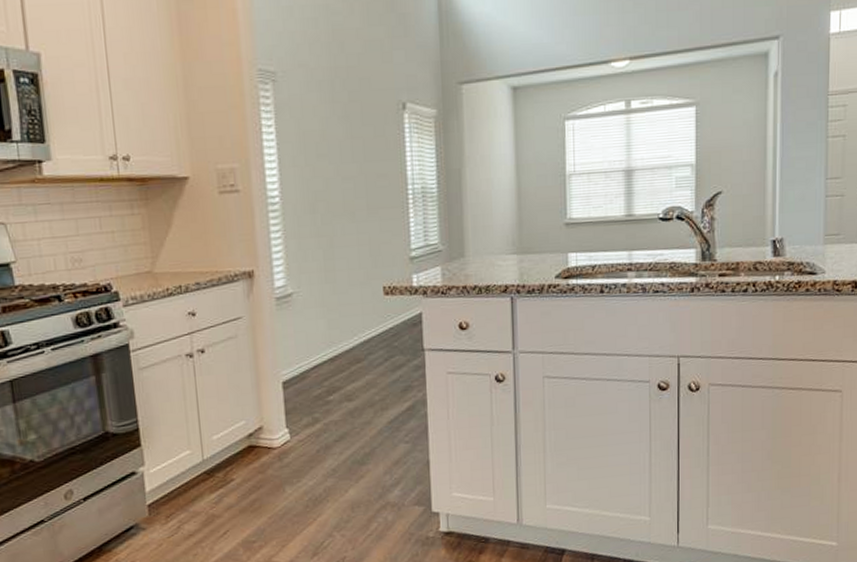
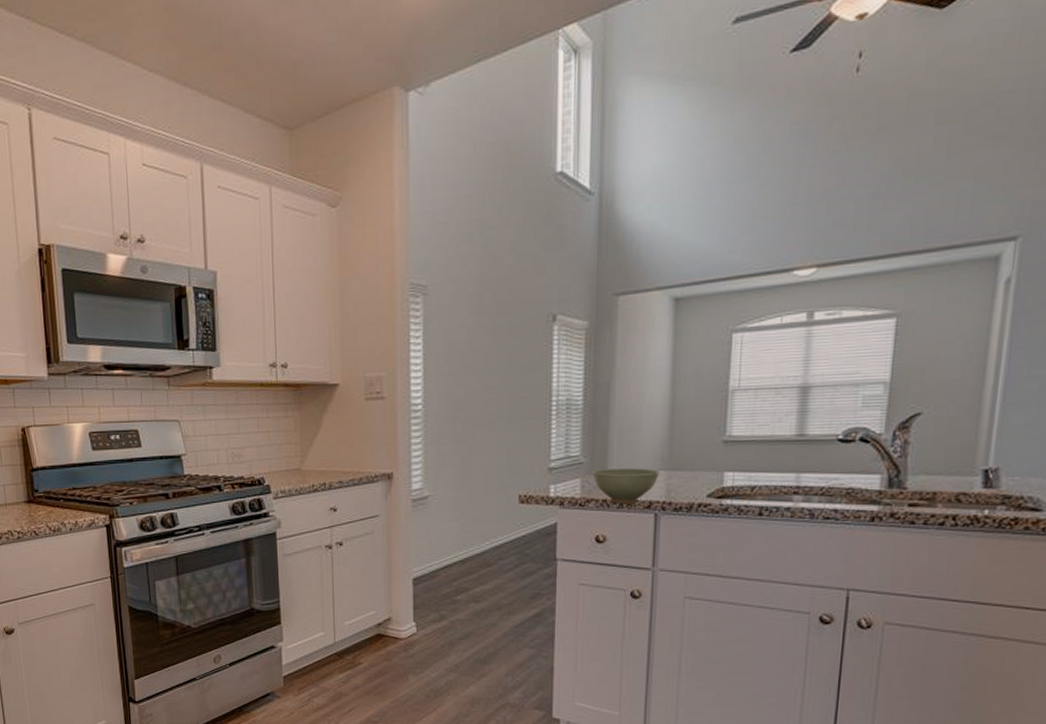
bowl: none [451,253,513,290] -> present [592,468,660,505]

